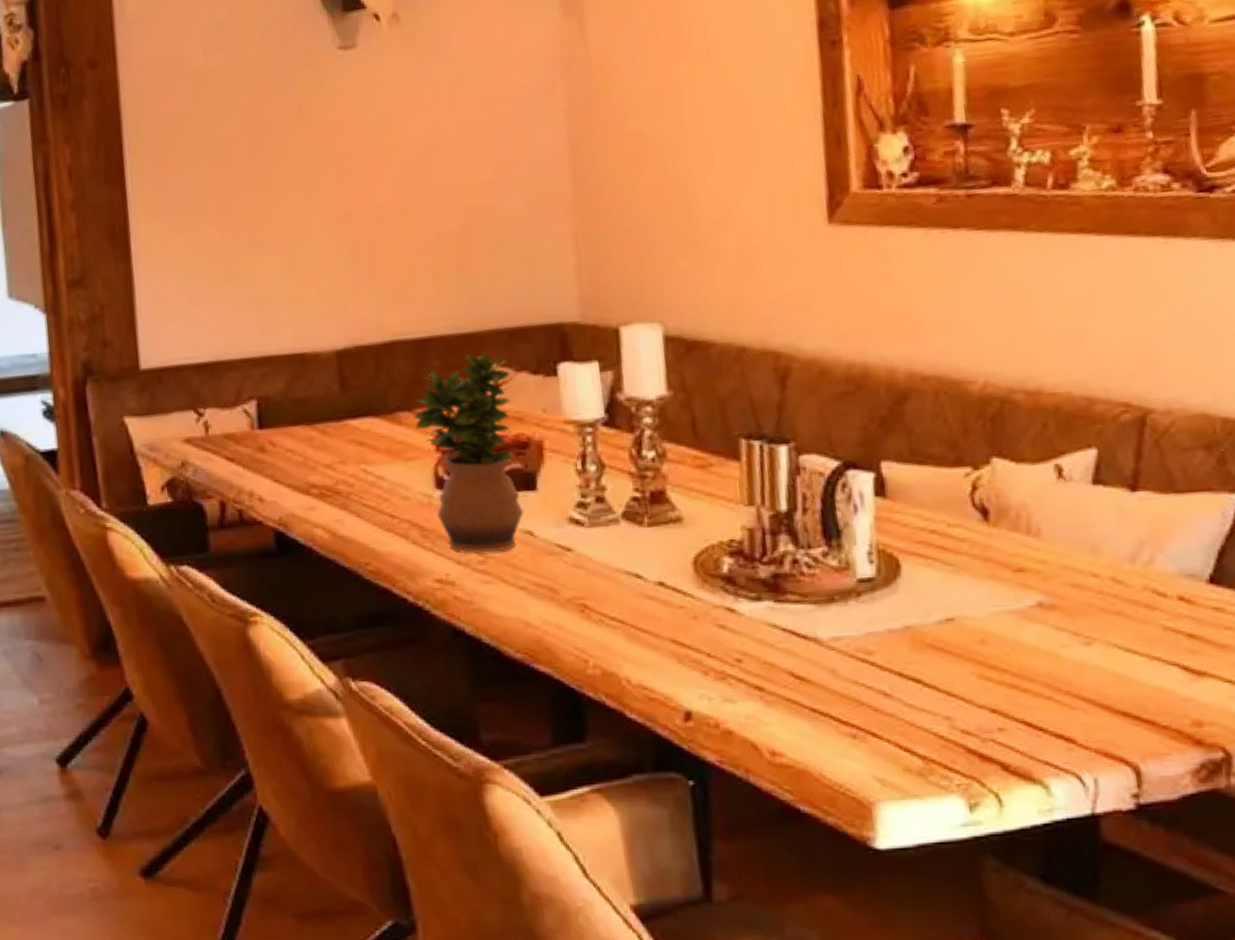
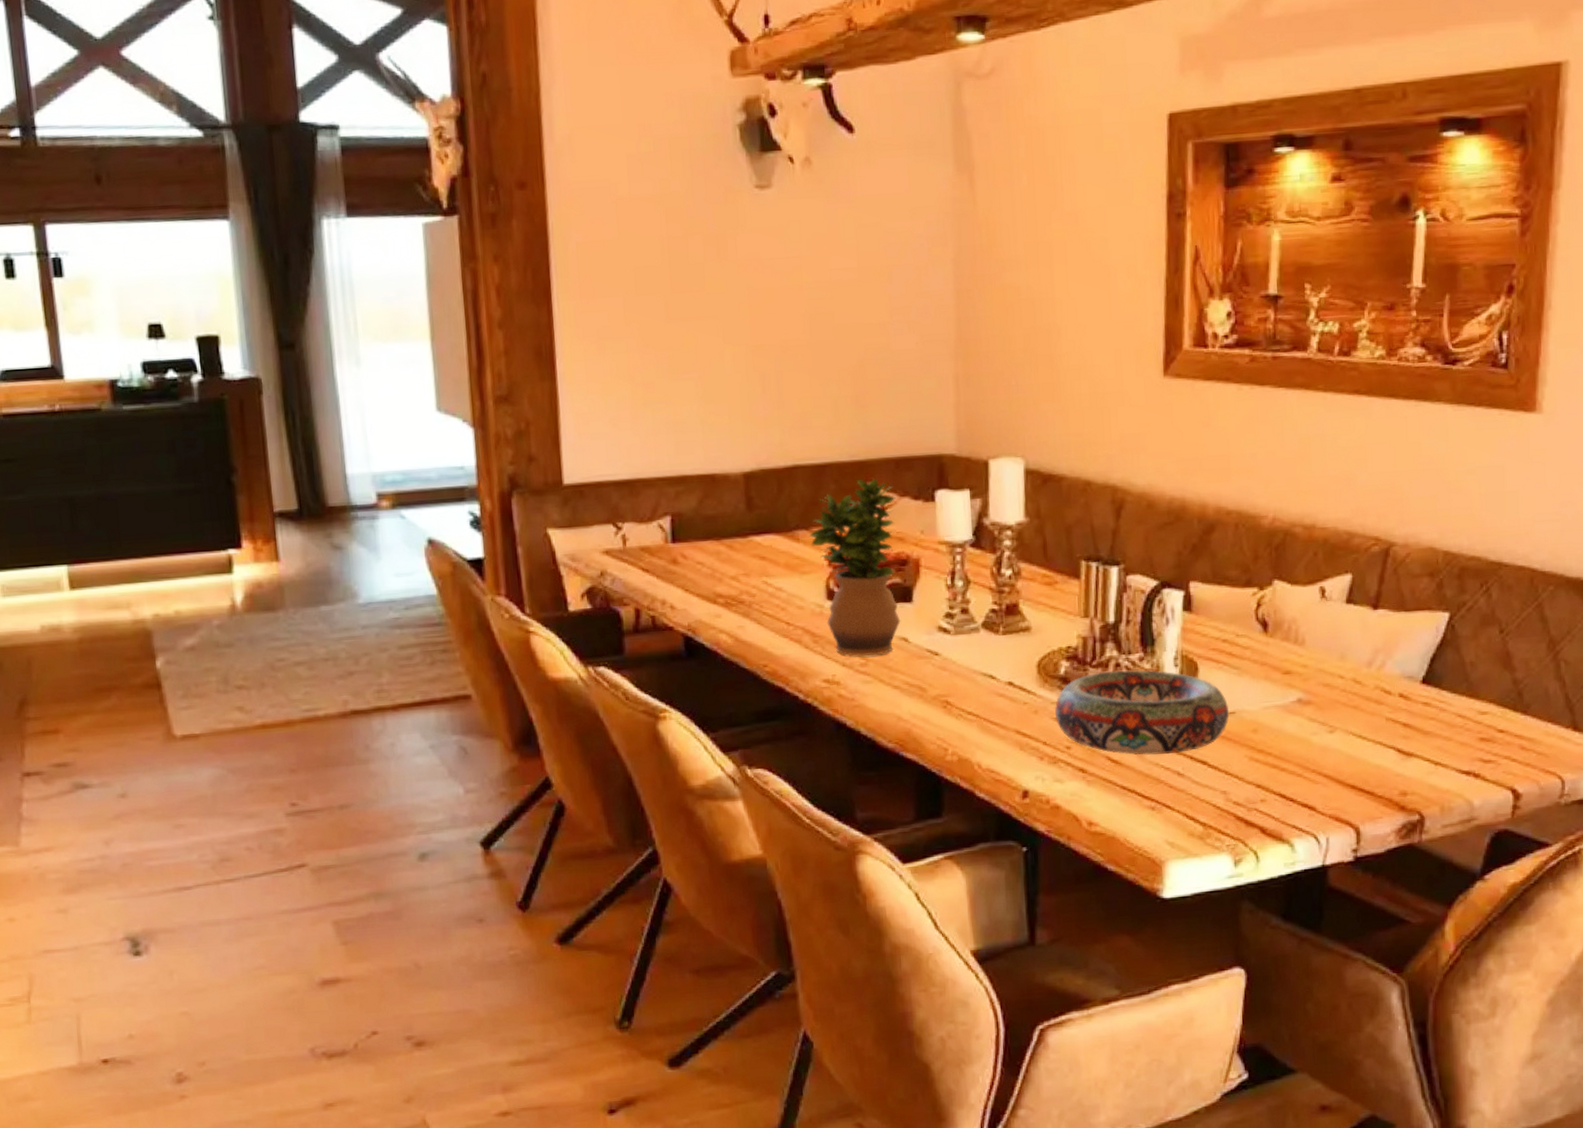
decorative bowl: none [719,567,947,671] -> present [1055,669,1230,756]

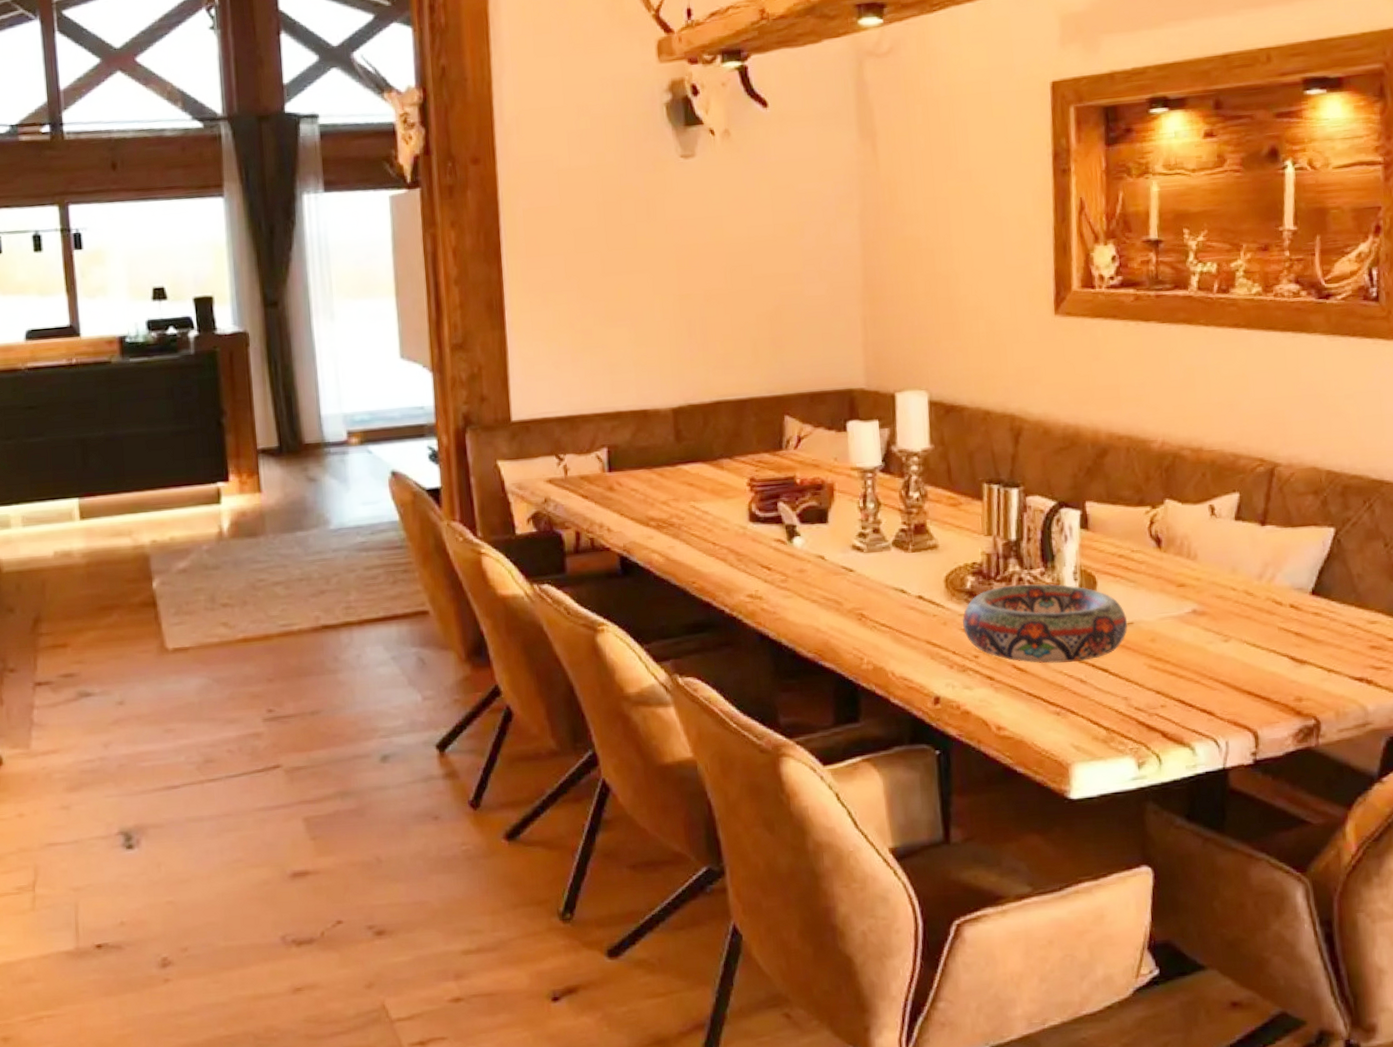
potted plant: present [809,478,901,656] -> none [732,411,818,573]

